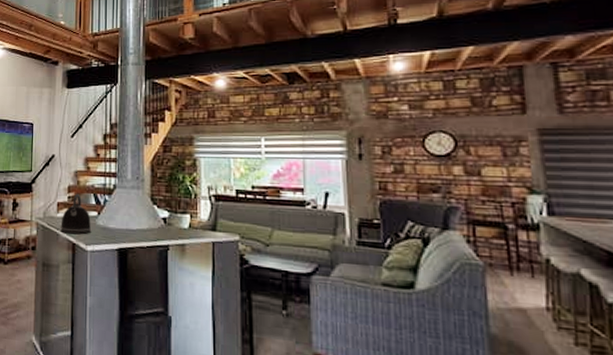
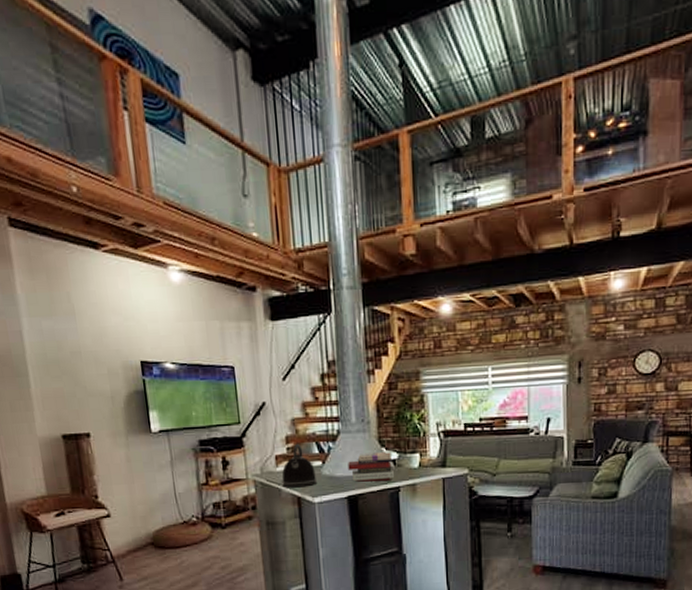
books: none [121,208,165,238] -> present [348,452,395,482]

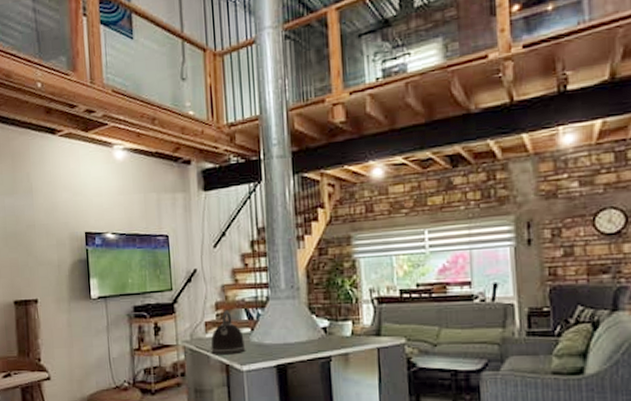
books: present [348,452,395,482] -> none [277,319,326,350]

